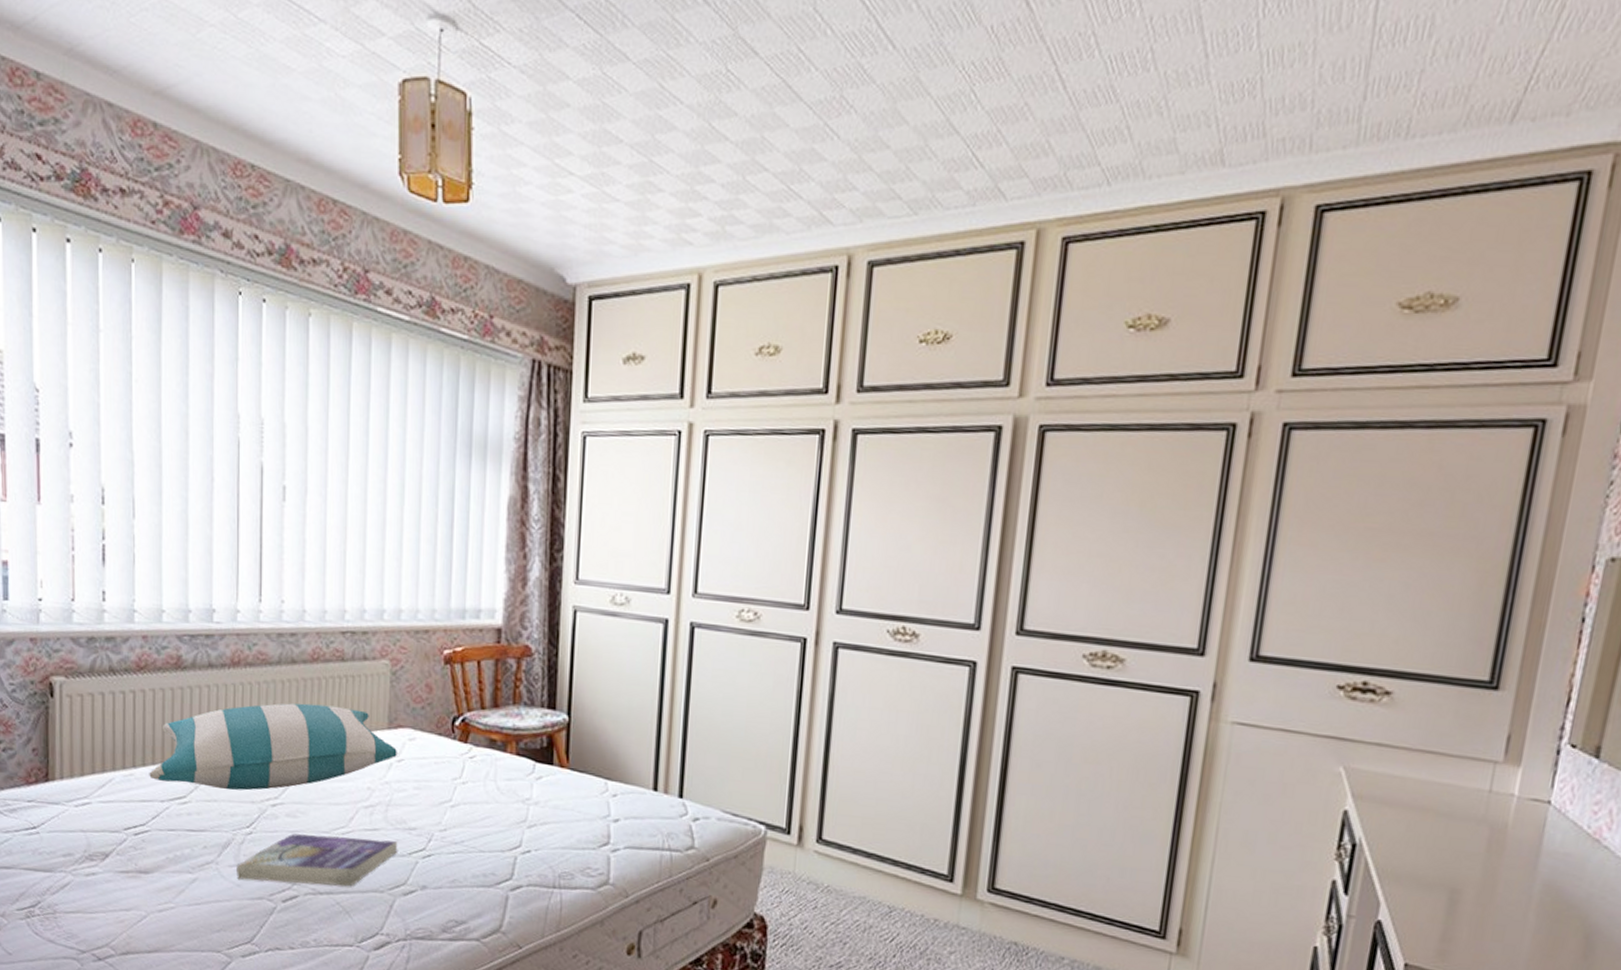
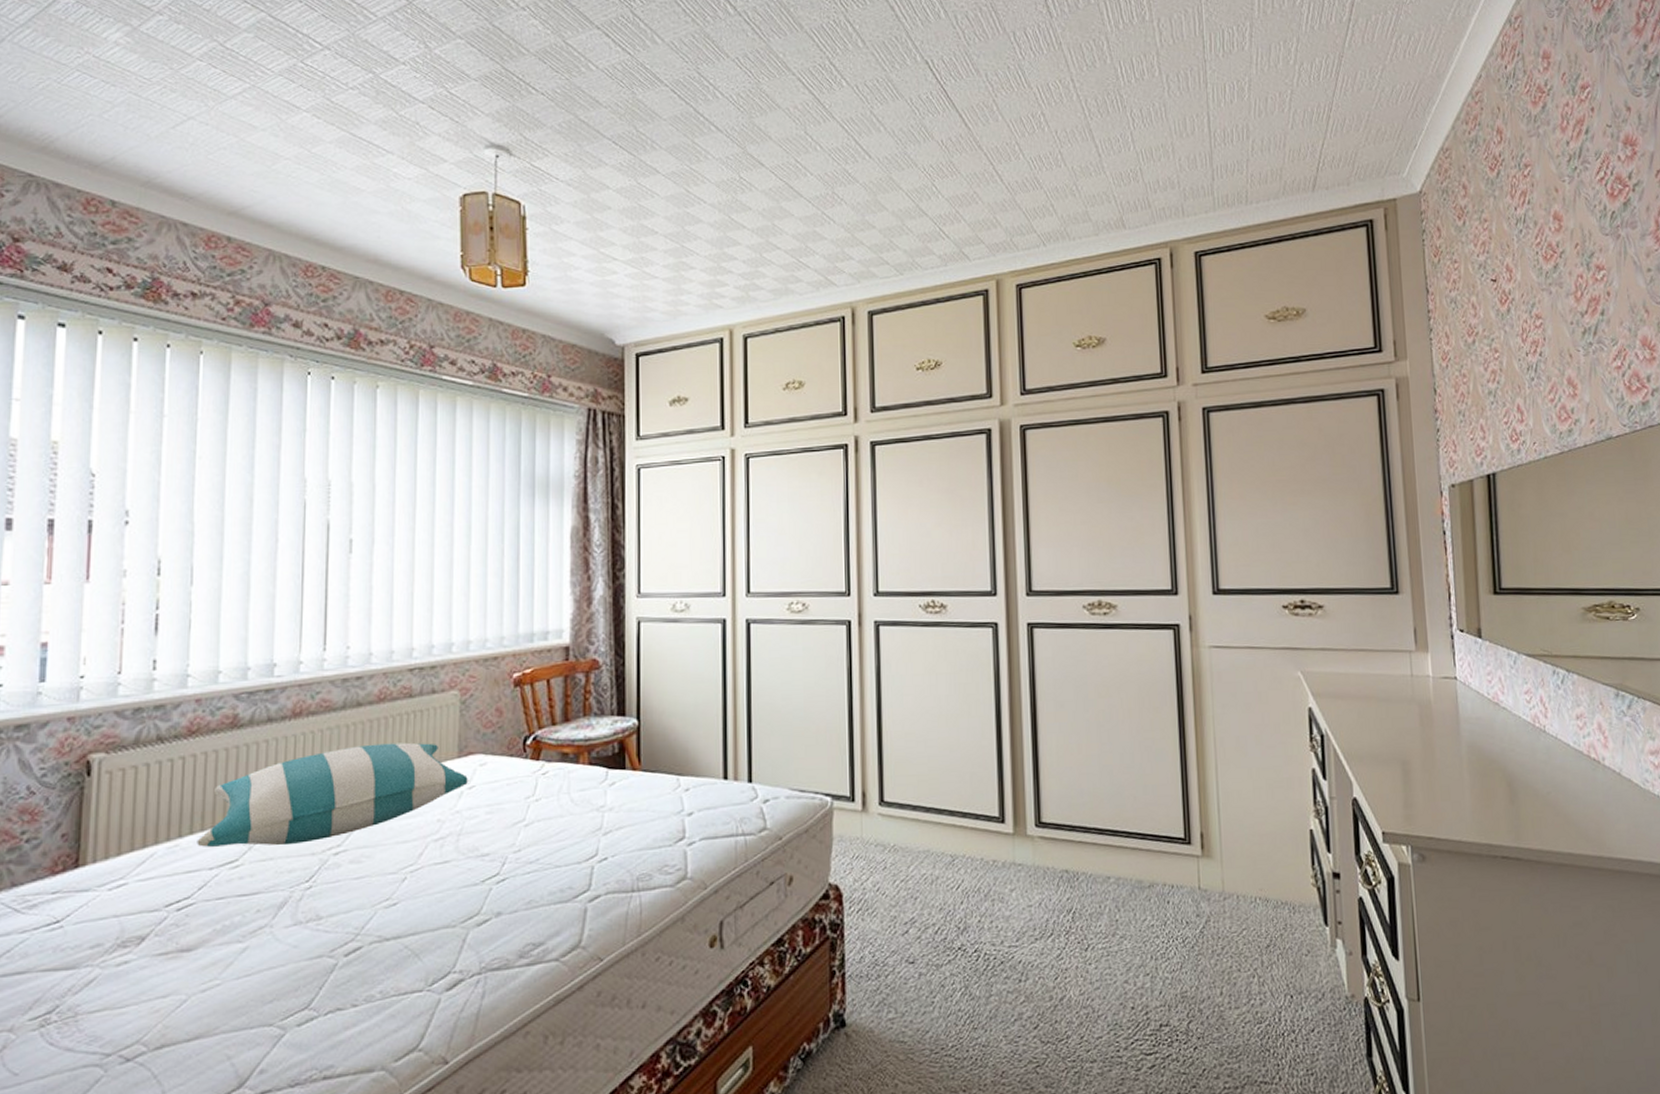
book: present [237,833,398,887] -> none [293,871,471,939]

